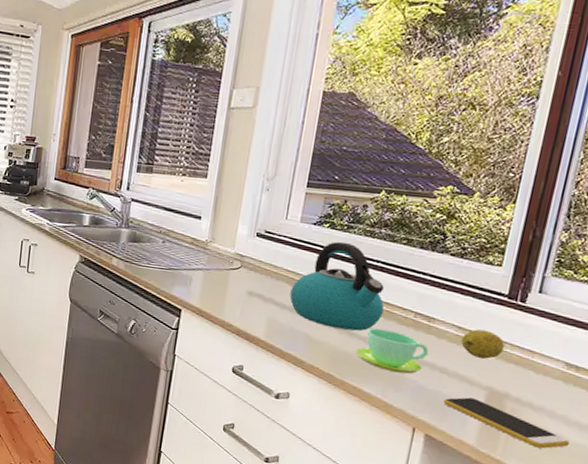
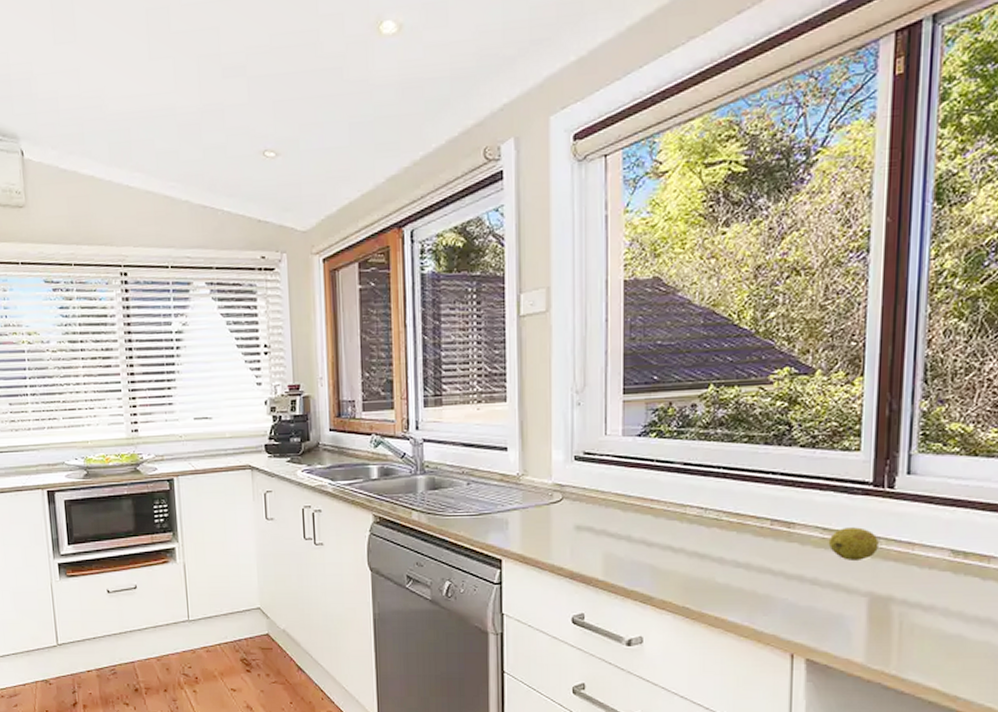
kettle: present [289,241,384,331] -> none [624,451,735,552]
cup: present [355,328,429,374] -> none [710,545,793,592]
smartphone: present [443,397,571,449] -> none [820,608,972,654]

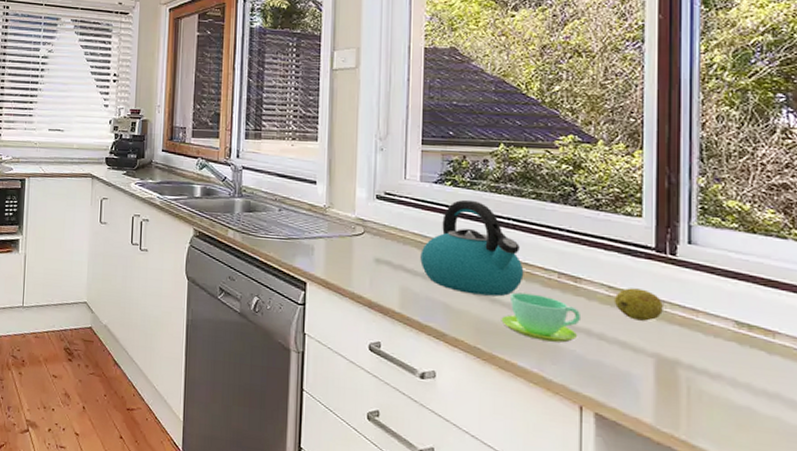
kettle: none [624,451,735,552] -> present [420,199,524,297]
cup: none [710,545,793,592] -> present [501,292,580,343]

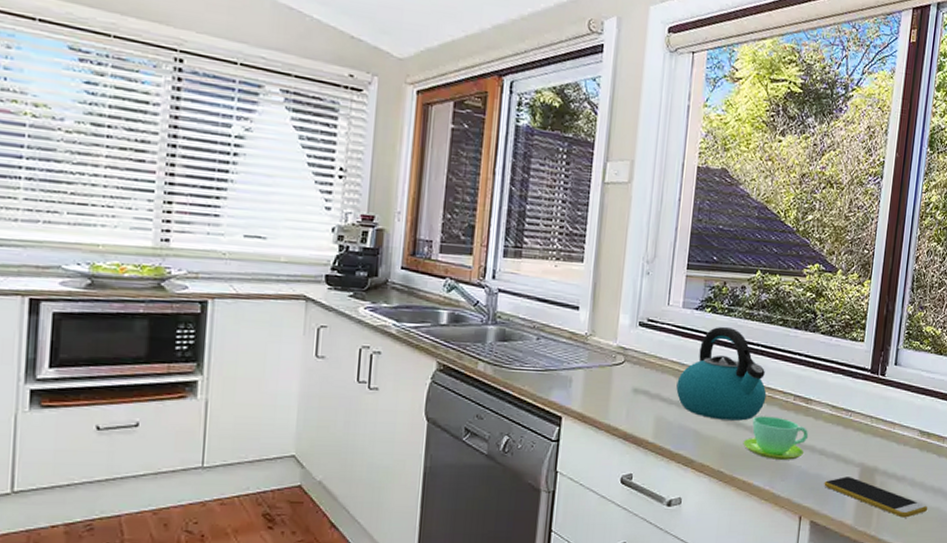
smartphone: none [608,367,762,425] -> present [824,477,928,518]
fruit: present [614,288,663,321] -> none [835,406,871,435]

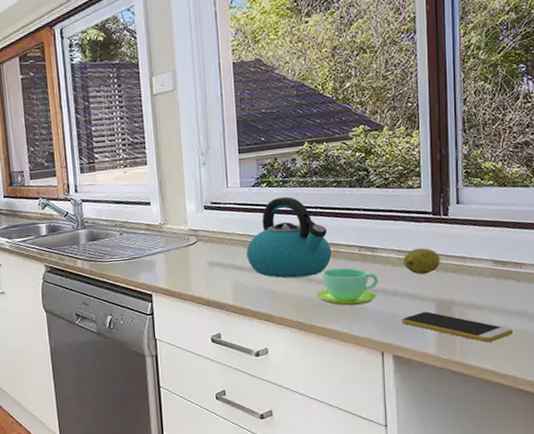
fruit: none [835,406,871,435] -> present [403,248,440,275]

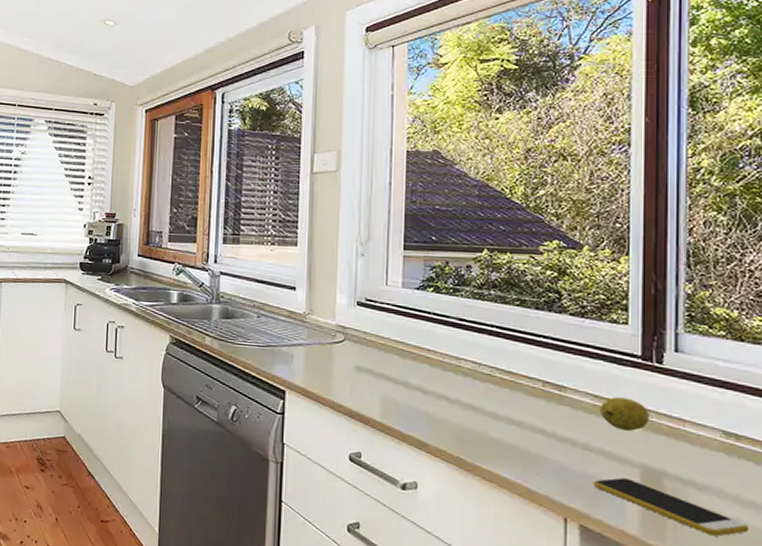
kettle: present [246,196,332,278] -> none [402,306,508,406]
cup: present [316,268,378,306] -> none [484,401,565,453]

